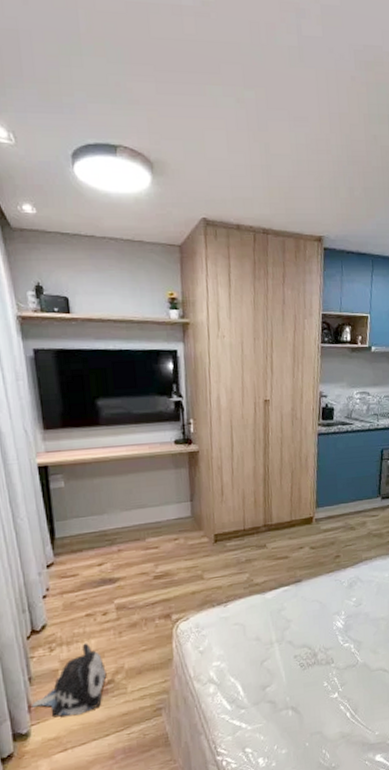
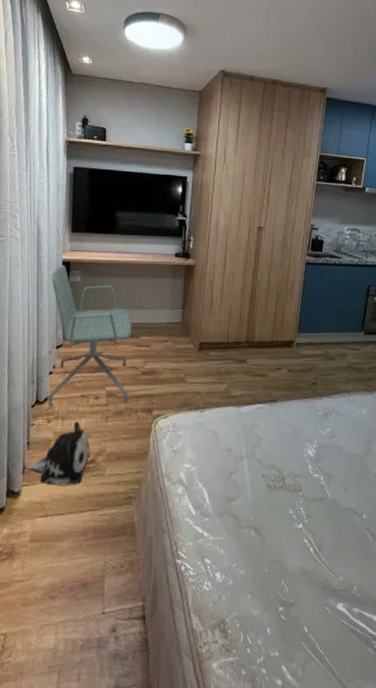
office chair: none [26,469,141,633] -> present [48,264,132,406]

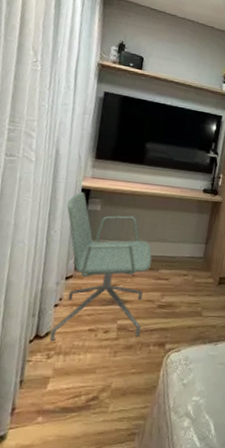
plush toy: present [25,421,90,486] -> none [14,356,94,426]

